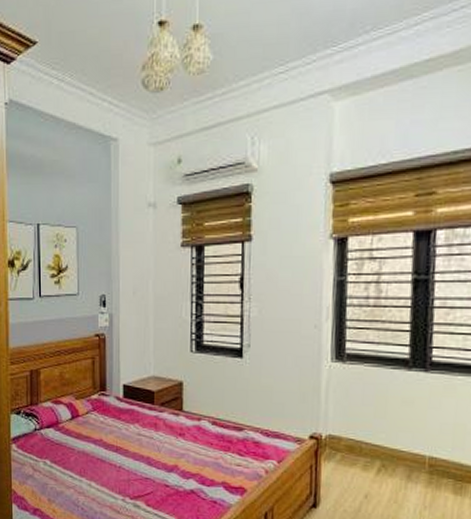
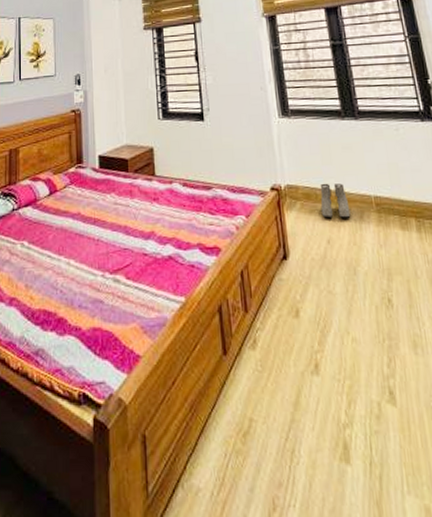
boots: none [363,437,398,476] -> present [320,183,351,218]

